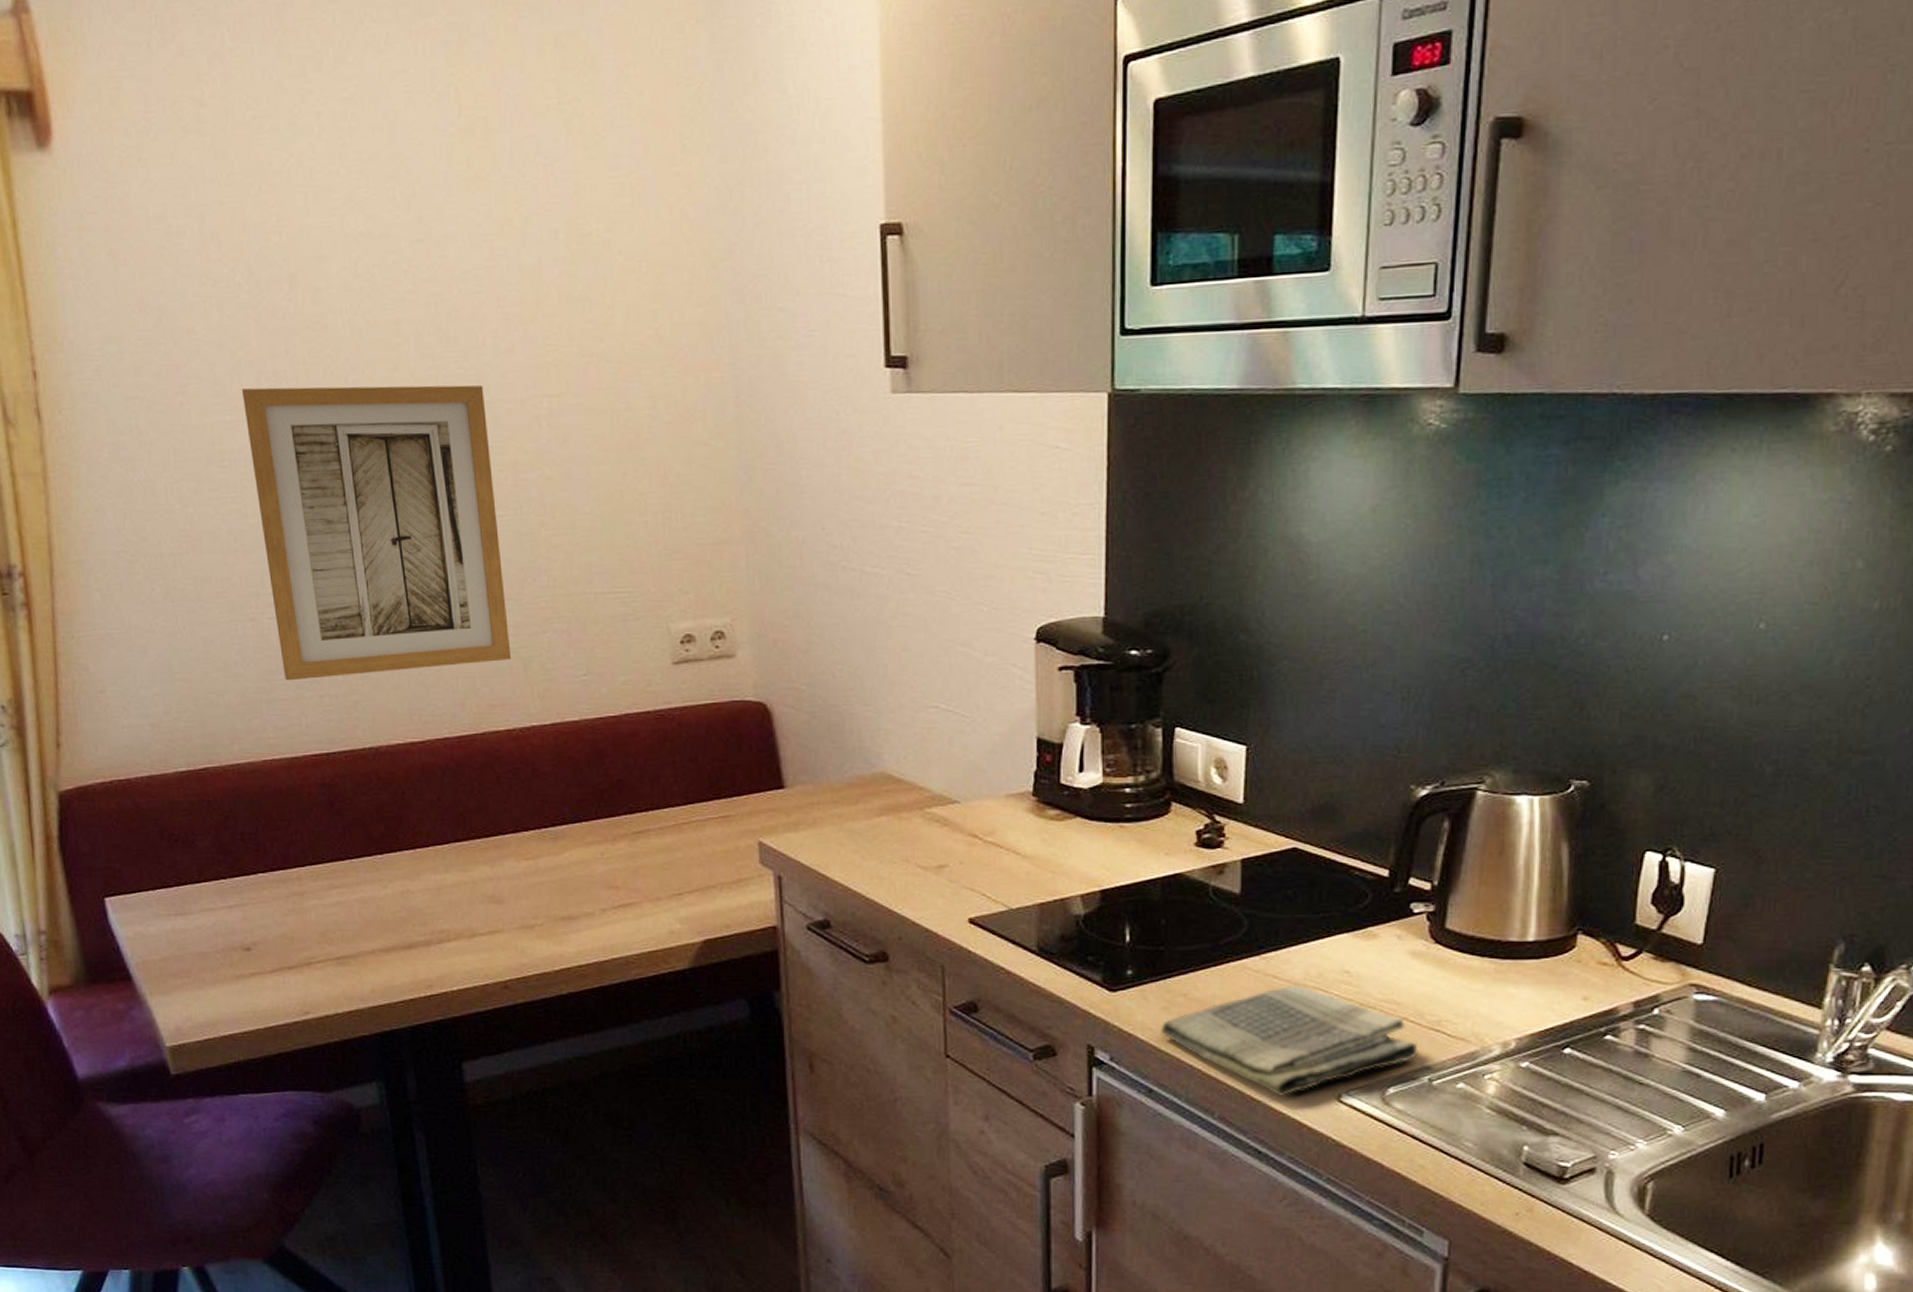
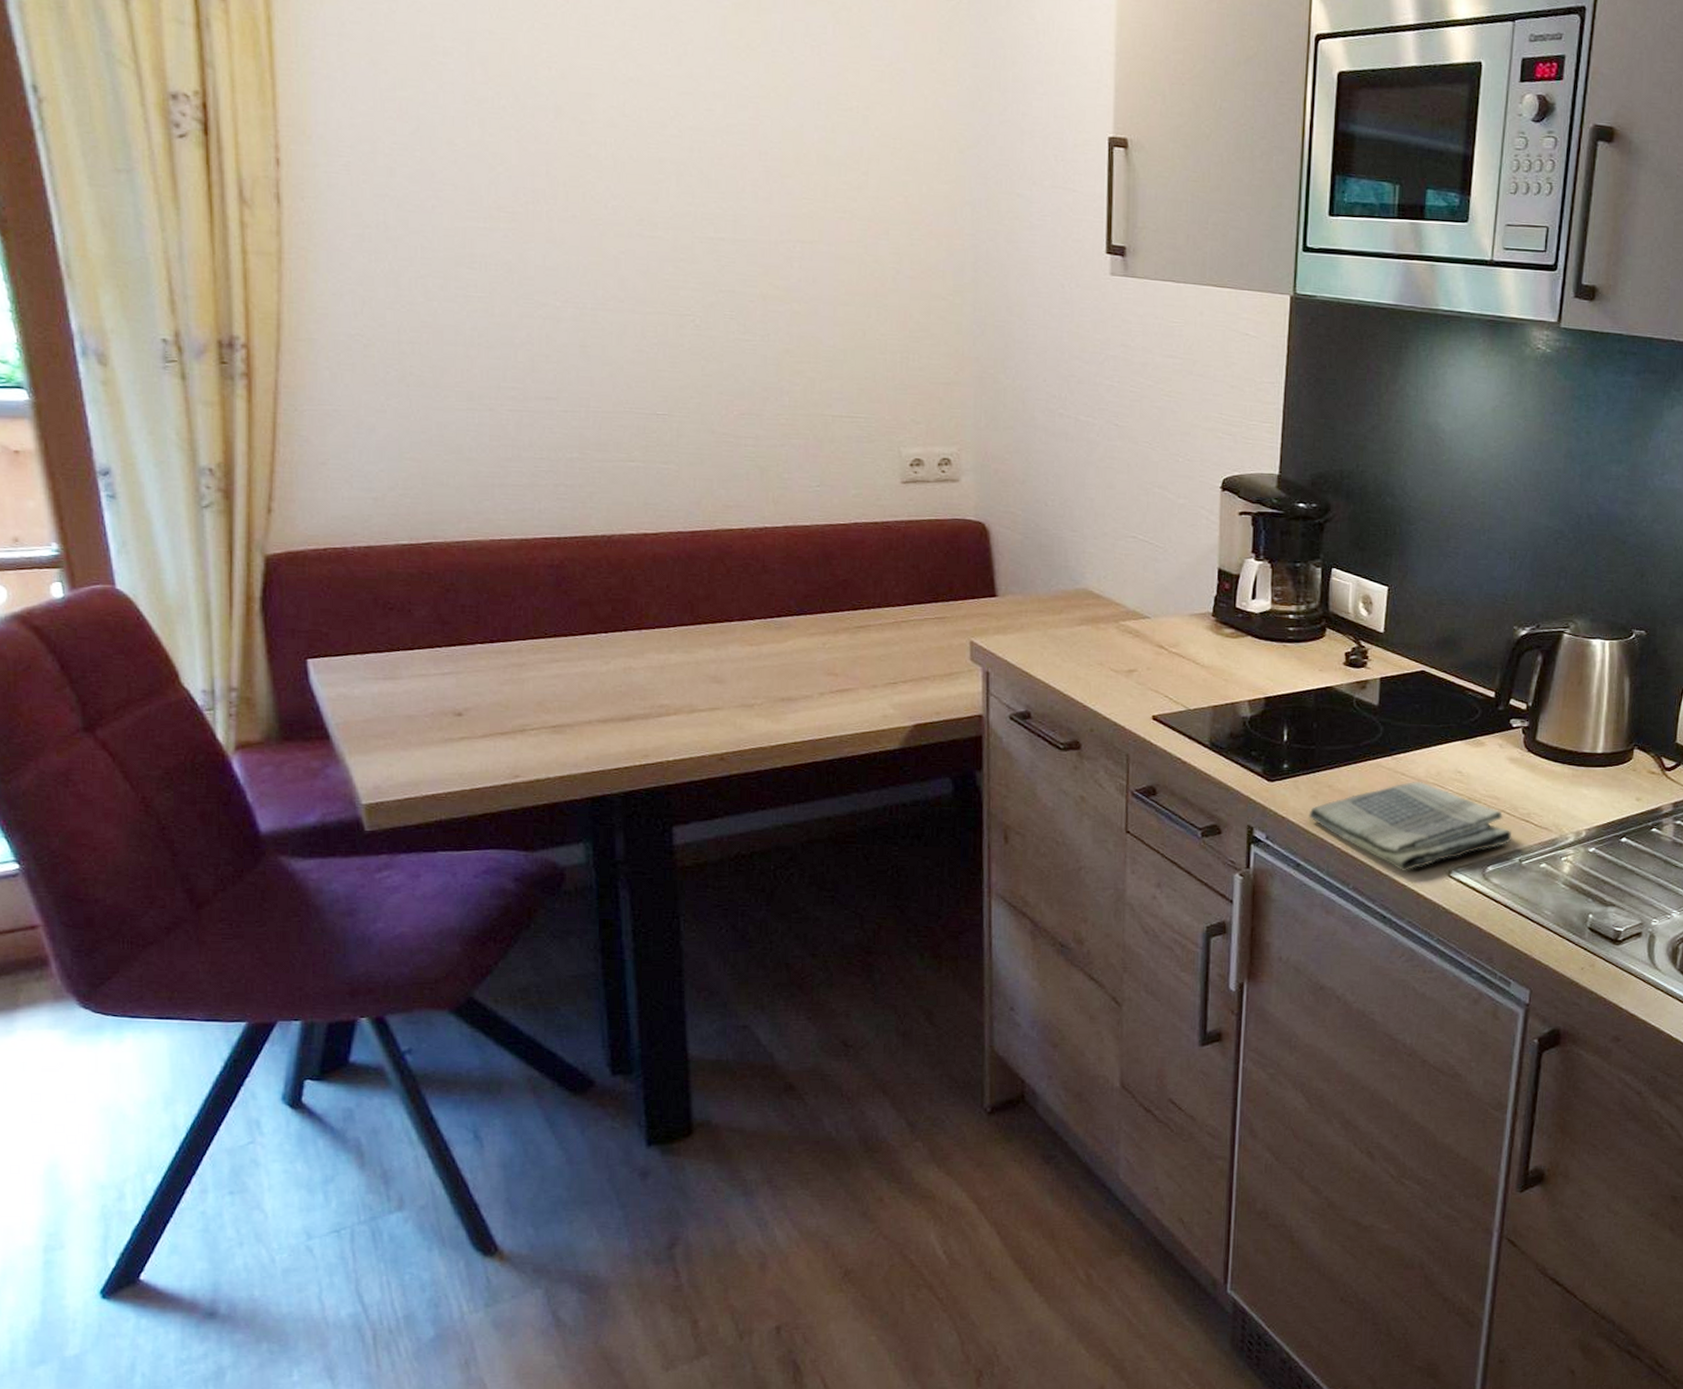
wall art: present [241,385,512,681] -> none [497,200,750,469]

